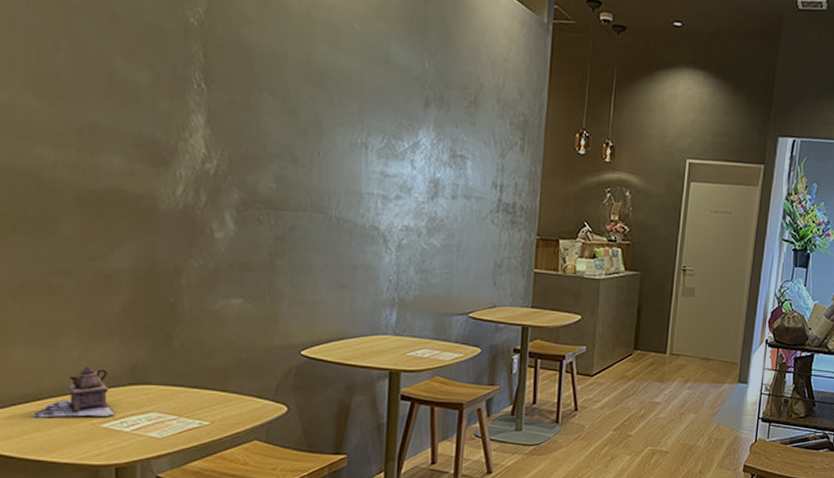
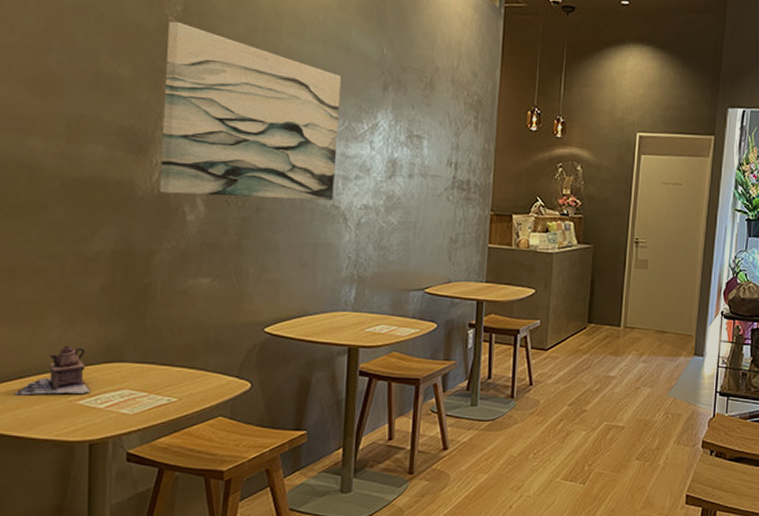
wall art: none [185,23,381,221] -> present [159,21,342,201]

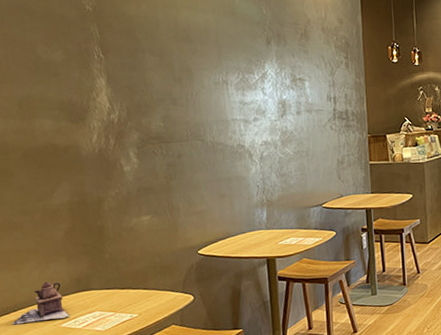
wall art: present [159,21,342,201] -> none [87,9,239,152]

